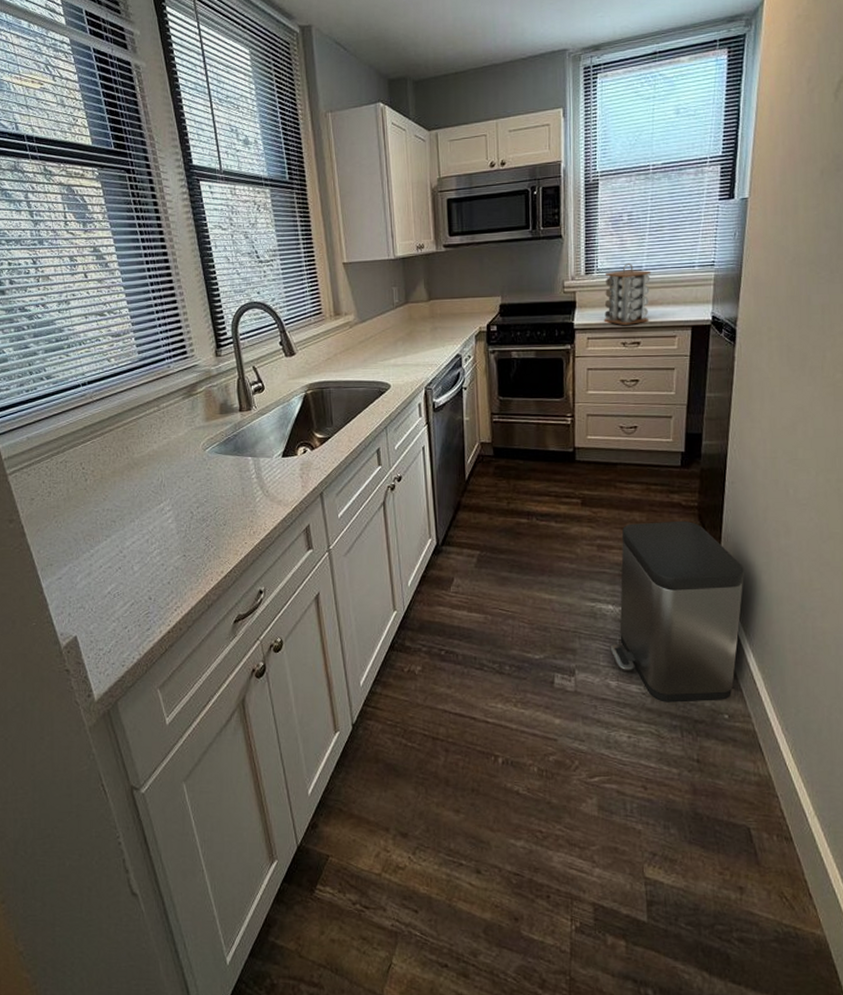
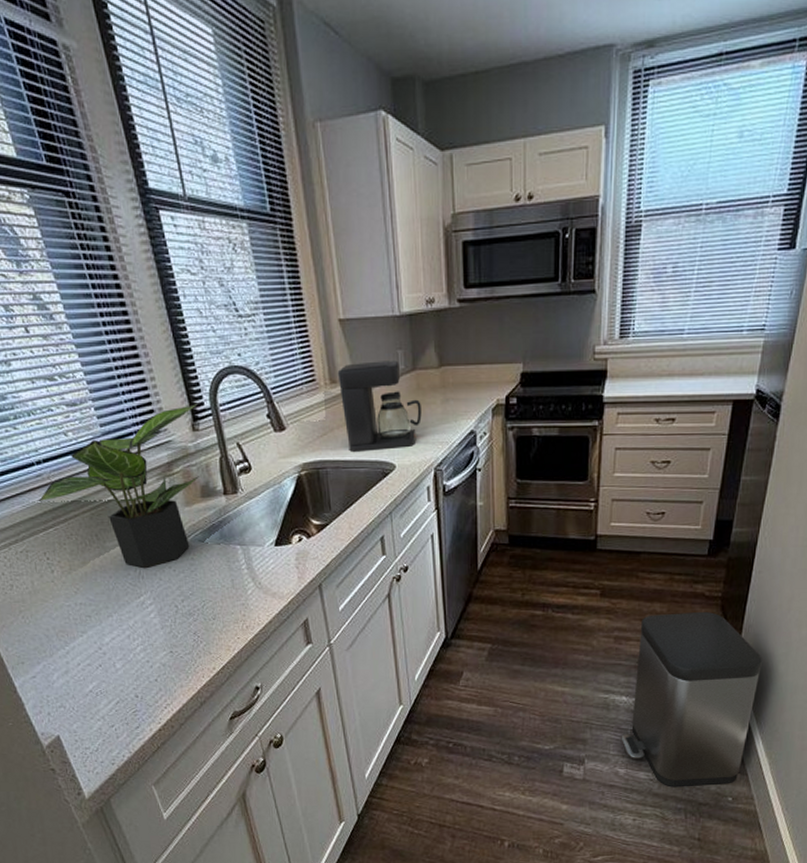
potted plant: none [80,333,222,478] -> present [38,403,200,569]
coffee maker: none [341,296,413,375] -> present [337,360,422,453]
spice rack: present [603,262,652,326] -> none [637,325,694,400]

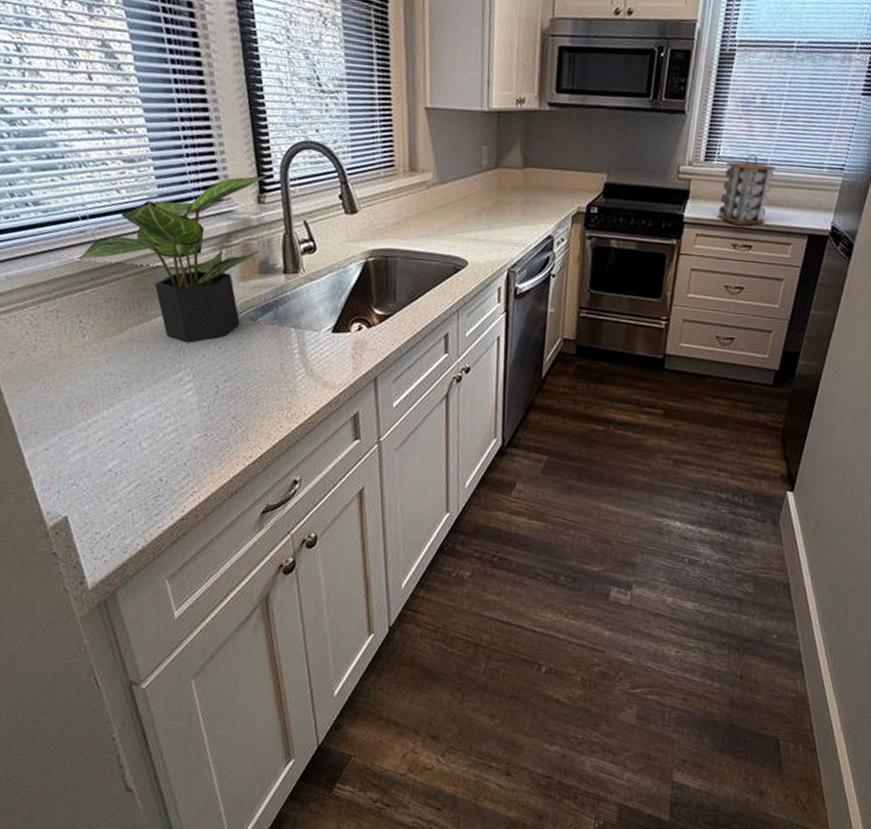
coffee maker: present [337,360,422,453] -> none [417,153,501,246]
pedal bin: present [621,611,763,787] -> none [671,440,818,621]
spice rack: none [637,325,694,400] -> present [717,153,777,226]

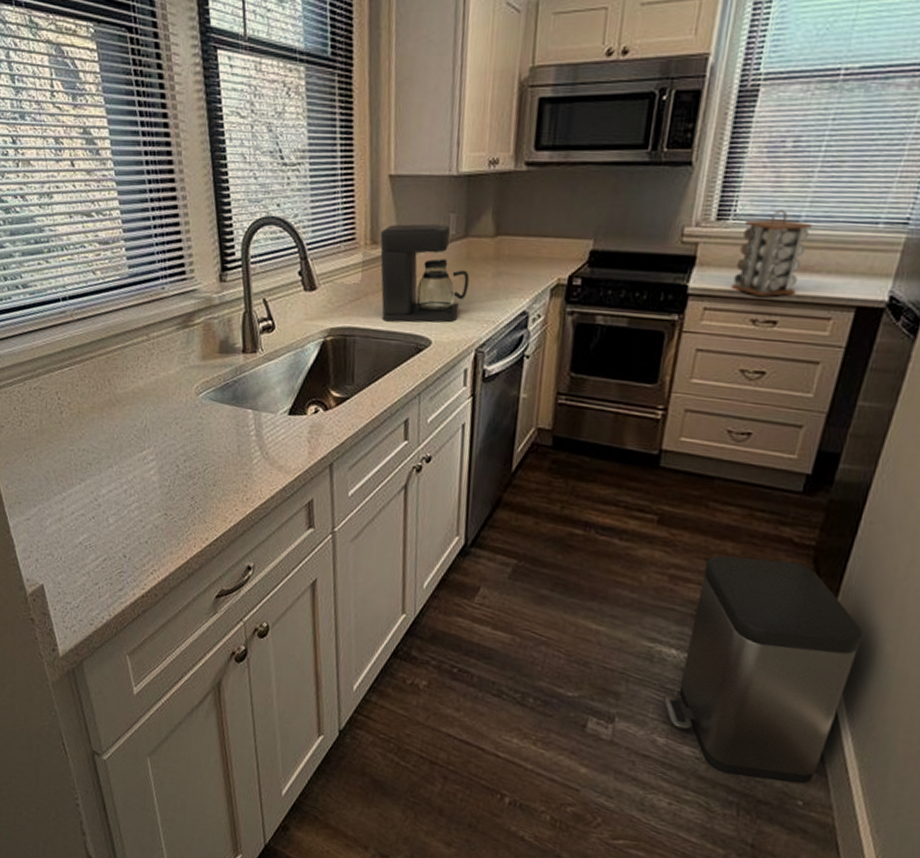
potted plant: present [78,174,268,343] -> none [58,252,230,422]
coffee maker: none [417,153,501,246] -> present [380,223,470,323]
pedal bin: none [671,440,818,621] -> present [663,555,864,784]

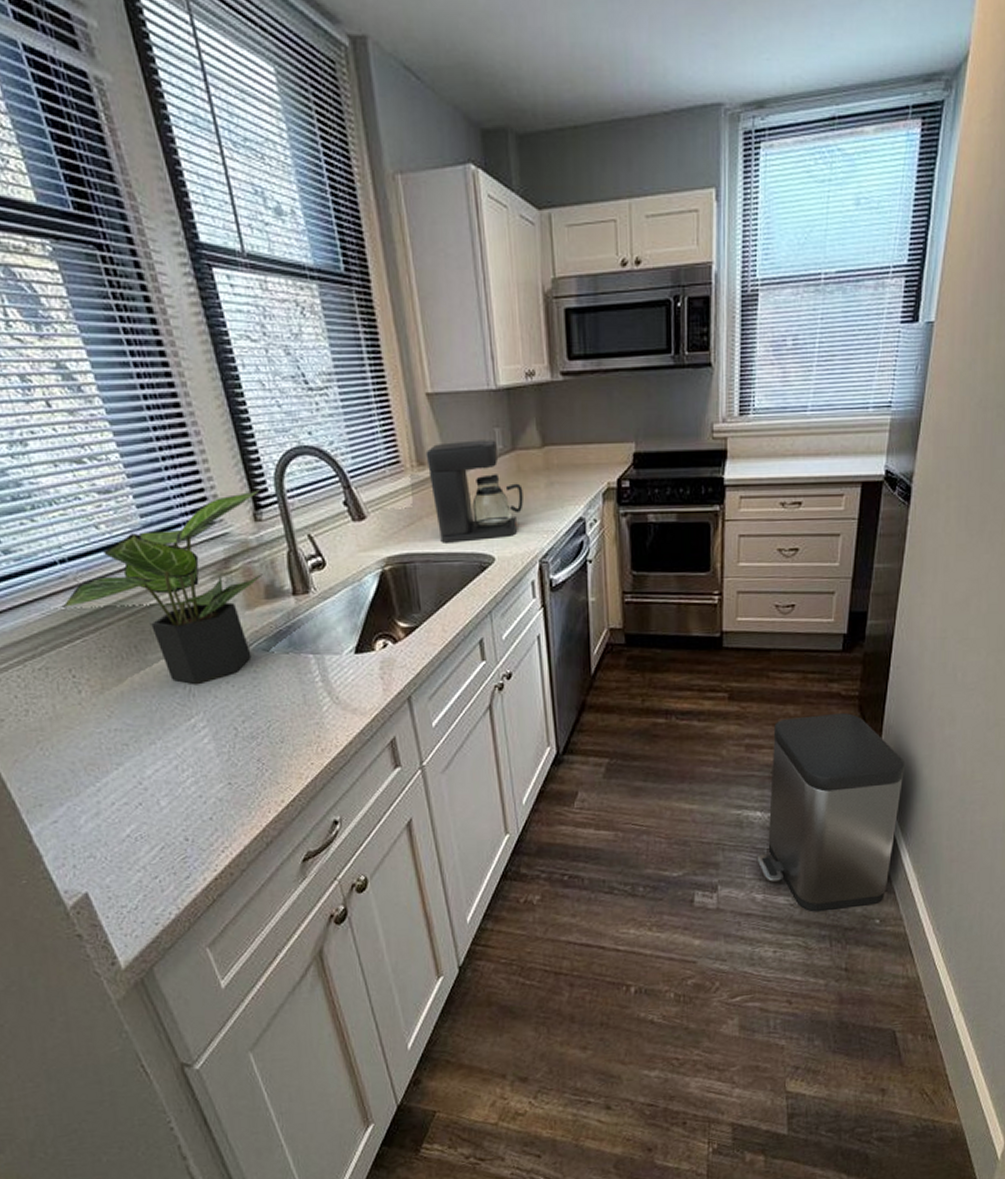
potted plant: none [58,252,230,422] -> present [61,488,264,685]
spice rack: present [731,209,813,297] -> none [760,401,818,482]

